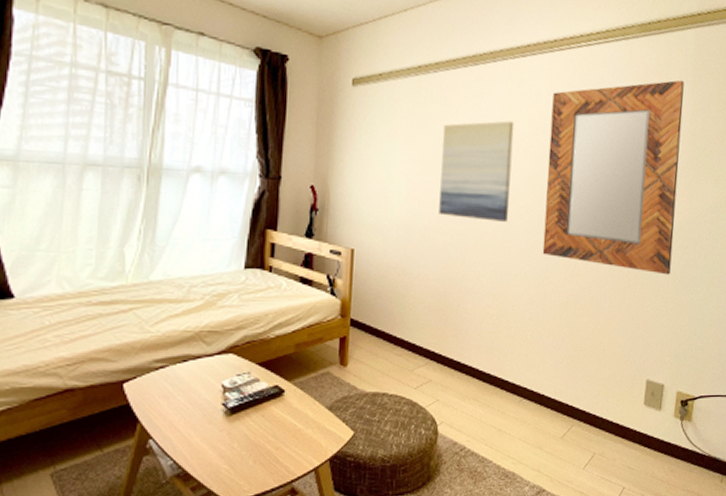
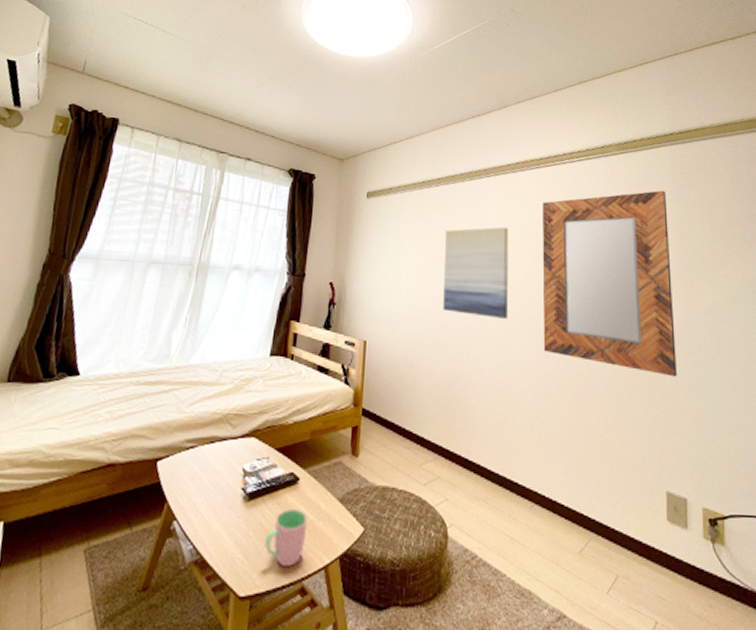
cup: none [251,420,296,472] -> present [265,509,308,566]

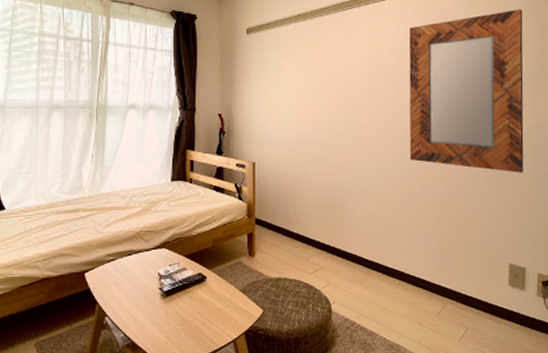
cup: present [265,509,308,566] -> none [183,300,217,343]
wall art: present [443,227,509,319] -> none [320,53,379,135]

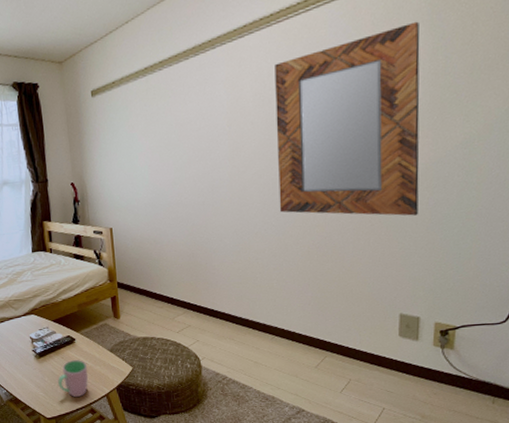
cup: none [183,300,217,343] -> present [58,360,88,397]

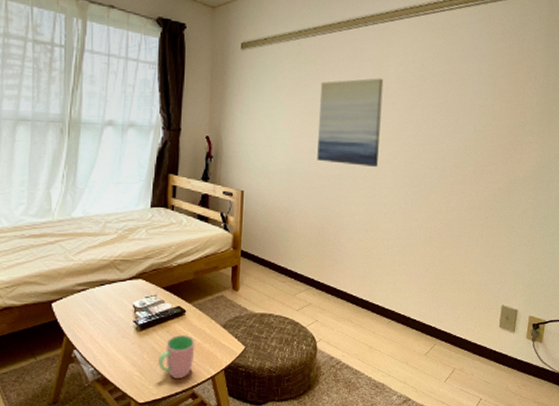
wall art: none [173,99,242,191] -> present [317,78,384,167]
home mirror: present [275,21,420,216] -> none [408,39,538,213]

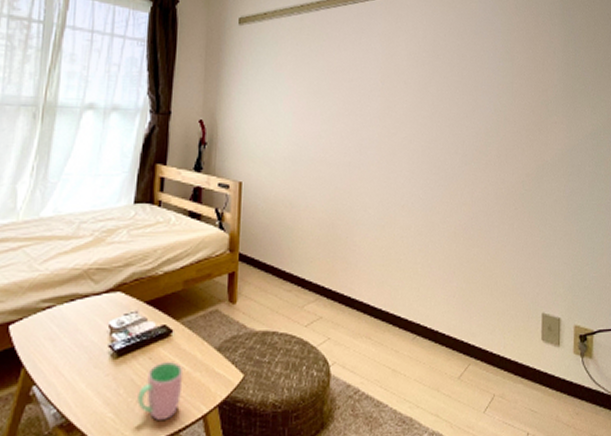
wall art: present [317,78,384,167] -> none [324,54,394,152]

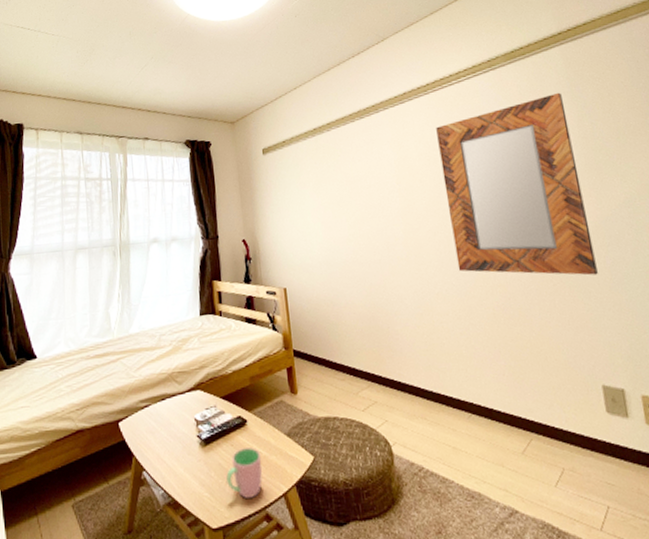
home mirror: none [428,13,557,203] -> present [436,92,598,276]

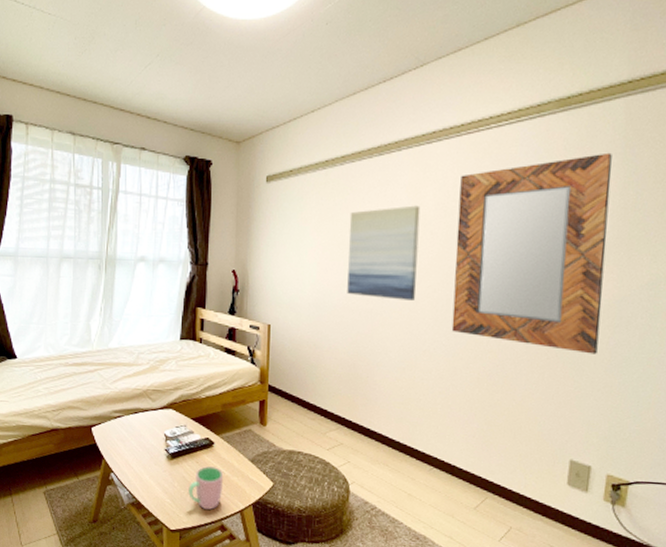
wall art: none [343,158,418,249] -> present [347,205,421,300]

